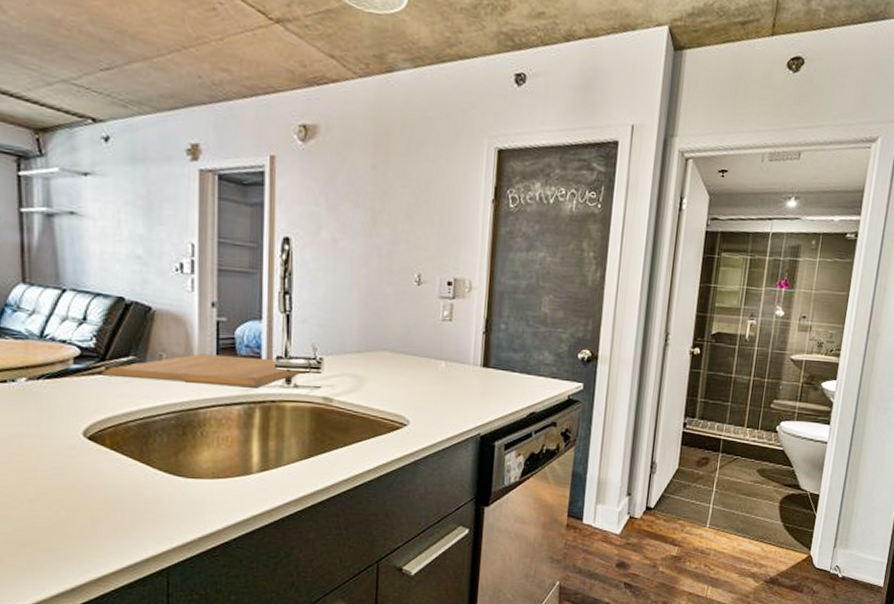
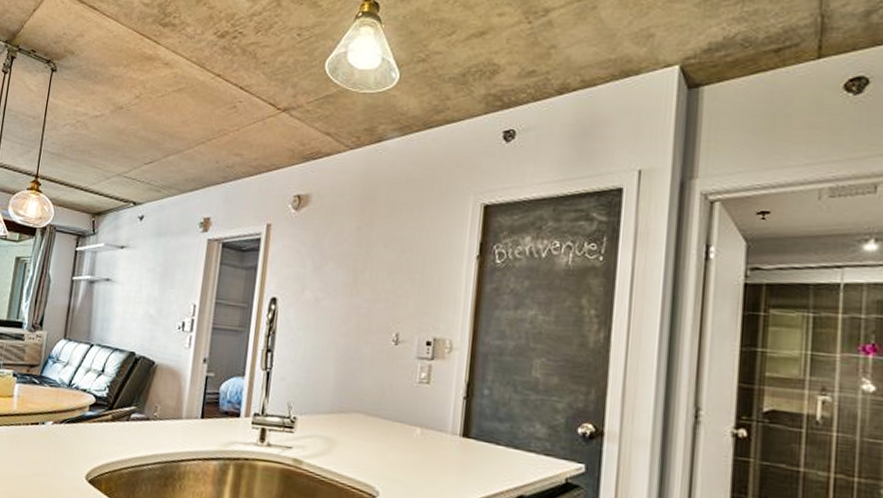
chopping board: present [101,353,309,388] -> none [108,406,282,444]

